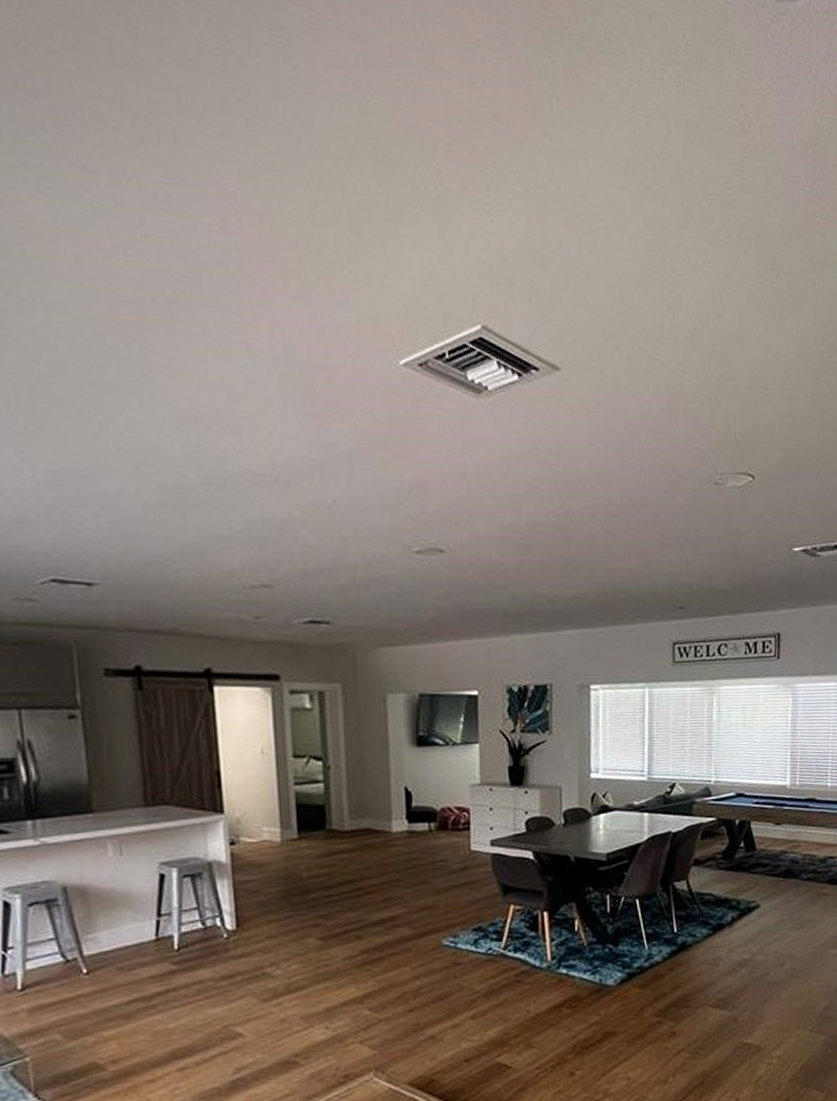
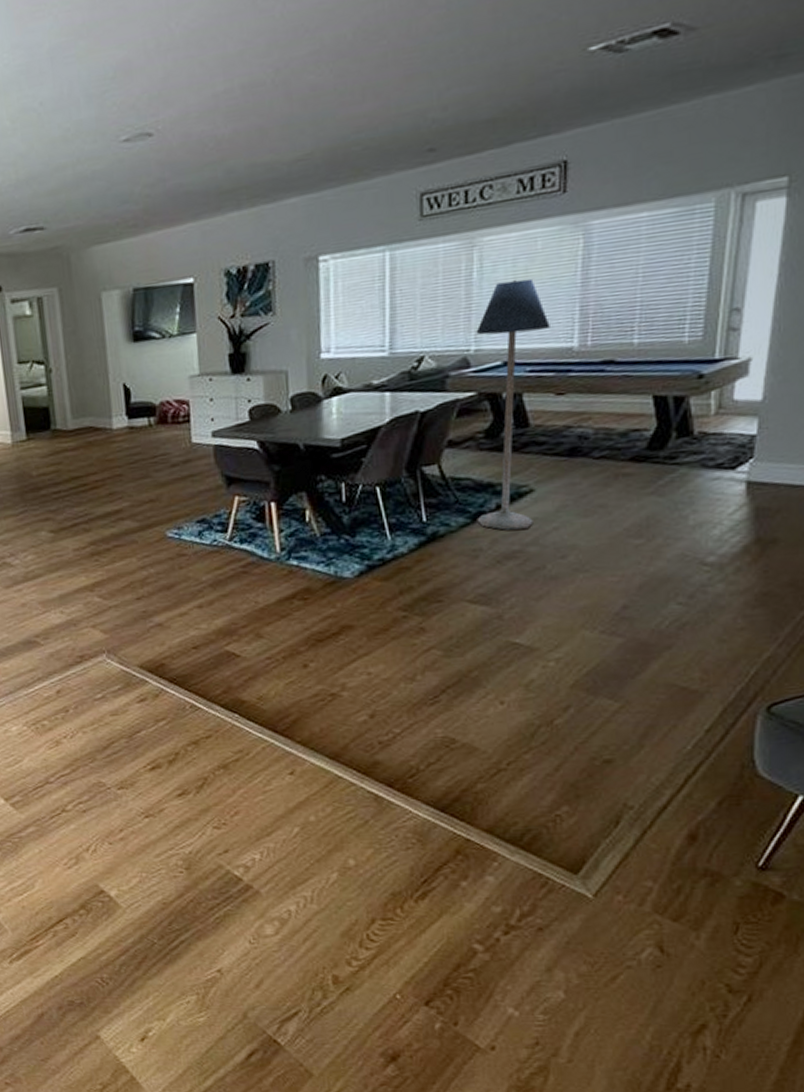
floor lamp: none [715,725,770,941] -> present [476,278,550,530]

